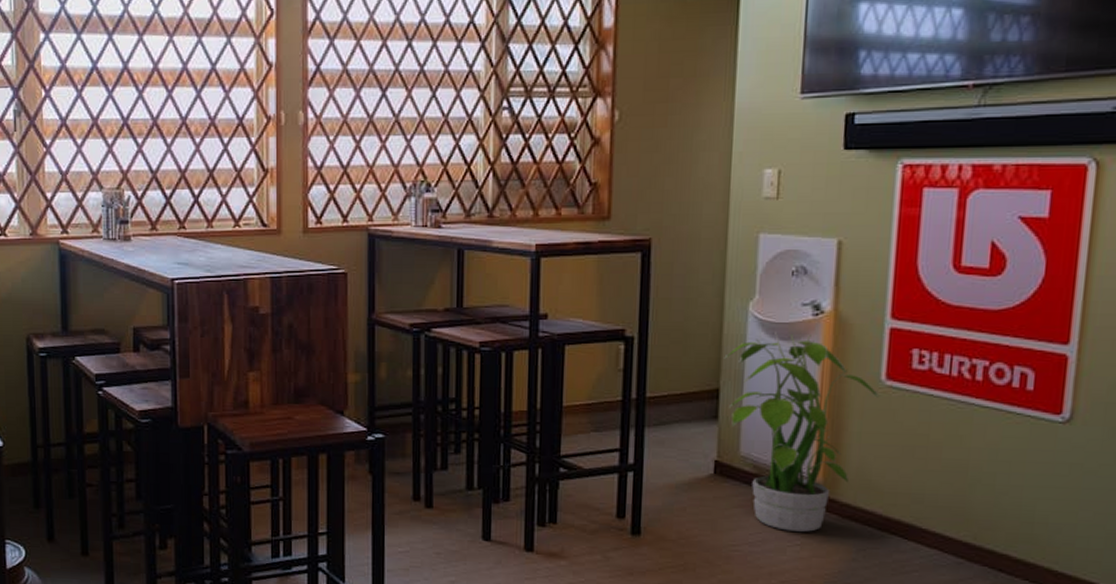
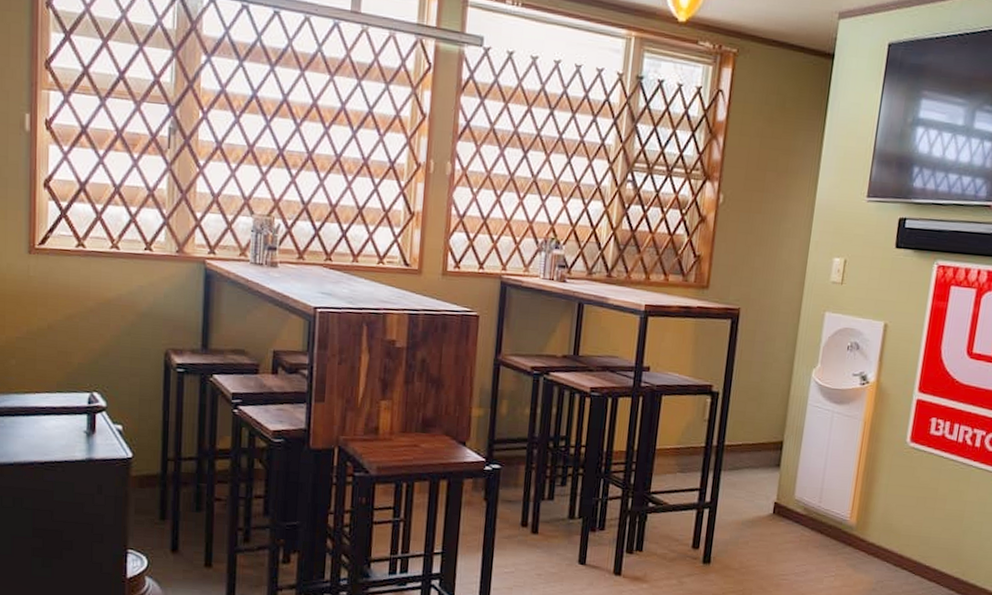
potted plant: present [724,331,878,532] -> none [789,396,904,566]

